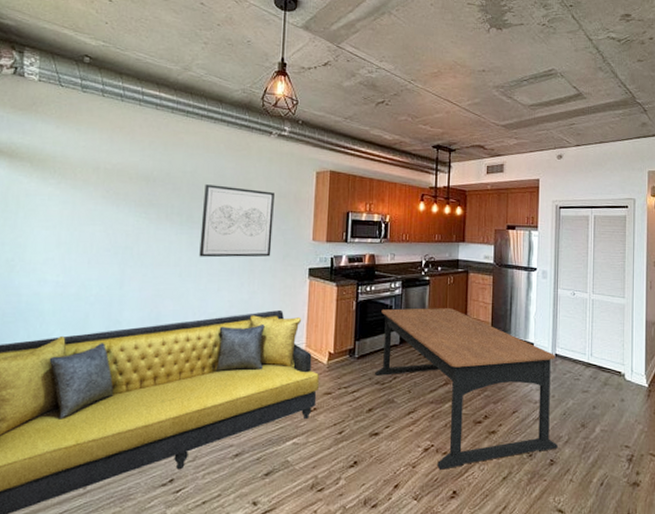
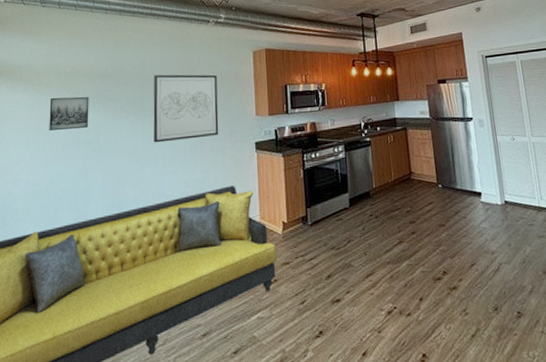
wall art: none [83,195,131,233] -> present [49,96,89,132]
dining table: present [375,308,558,470] -> none [328,166,523,332]

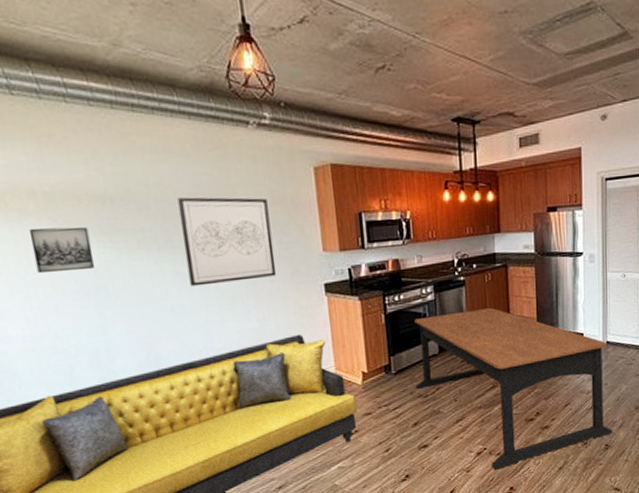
dining table: none [328,166,523,332] -> present [414,308,612,470]

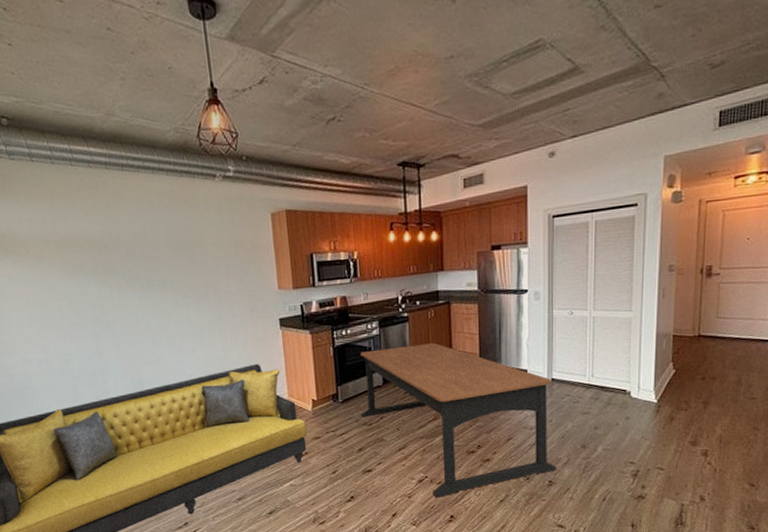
wall art: present [29,227,94,274] -> none [44,269,92,309]
wall art: present [177,197,277,287] -> none [157,242,238,320]

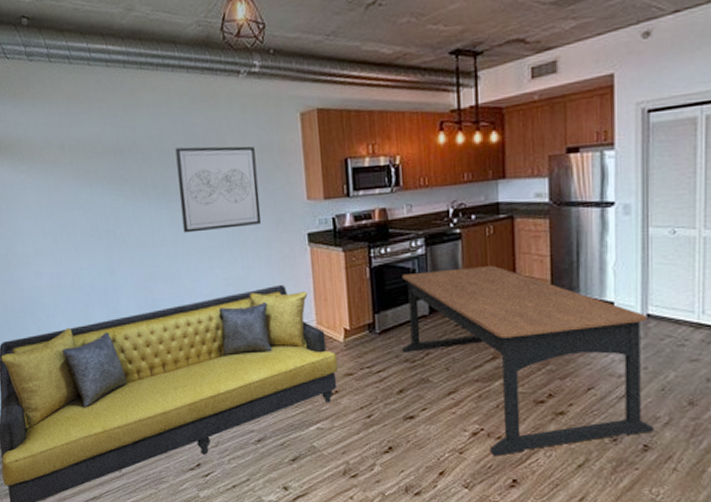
wall art: none [157,242,238,320] -> present [175,146,262,233]

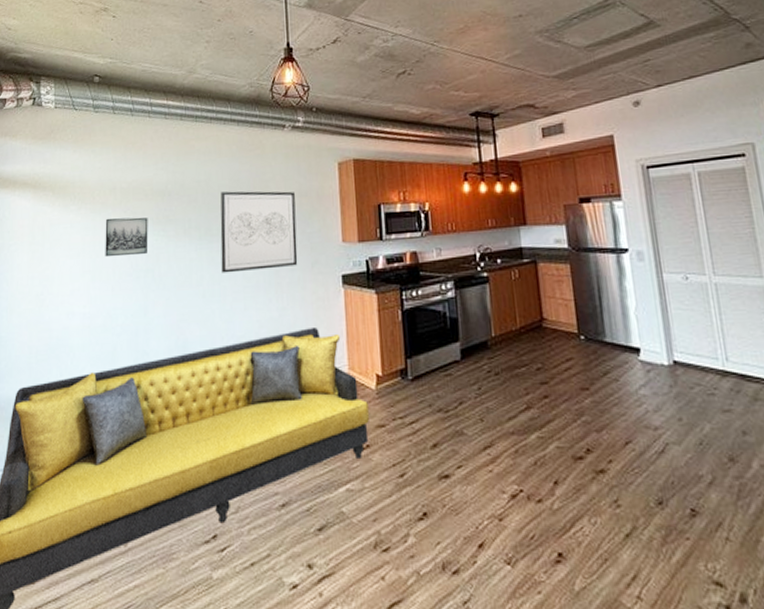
wall art: none [58,176,106,219] -> present [105,217,148,258]
dining table: present [402,266,654,456] -> none [433,310,699,523]

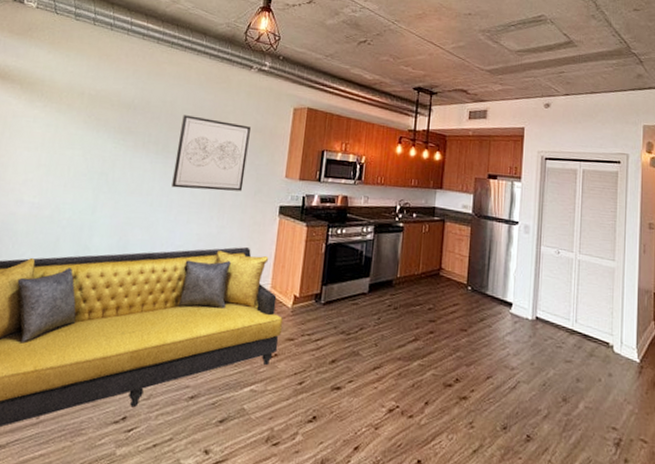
wall art: present [105,217,148,258] -> none [63,119,111,158]

